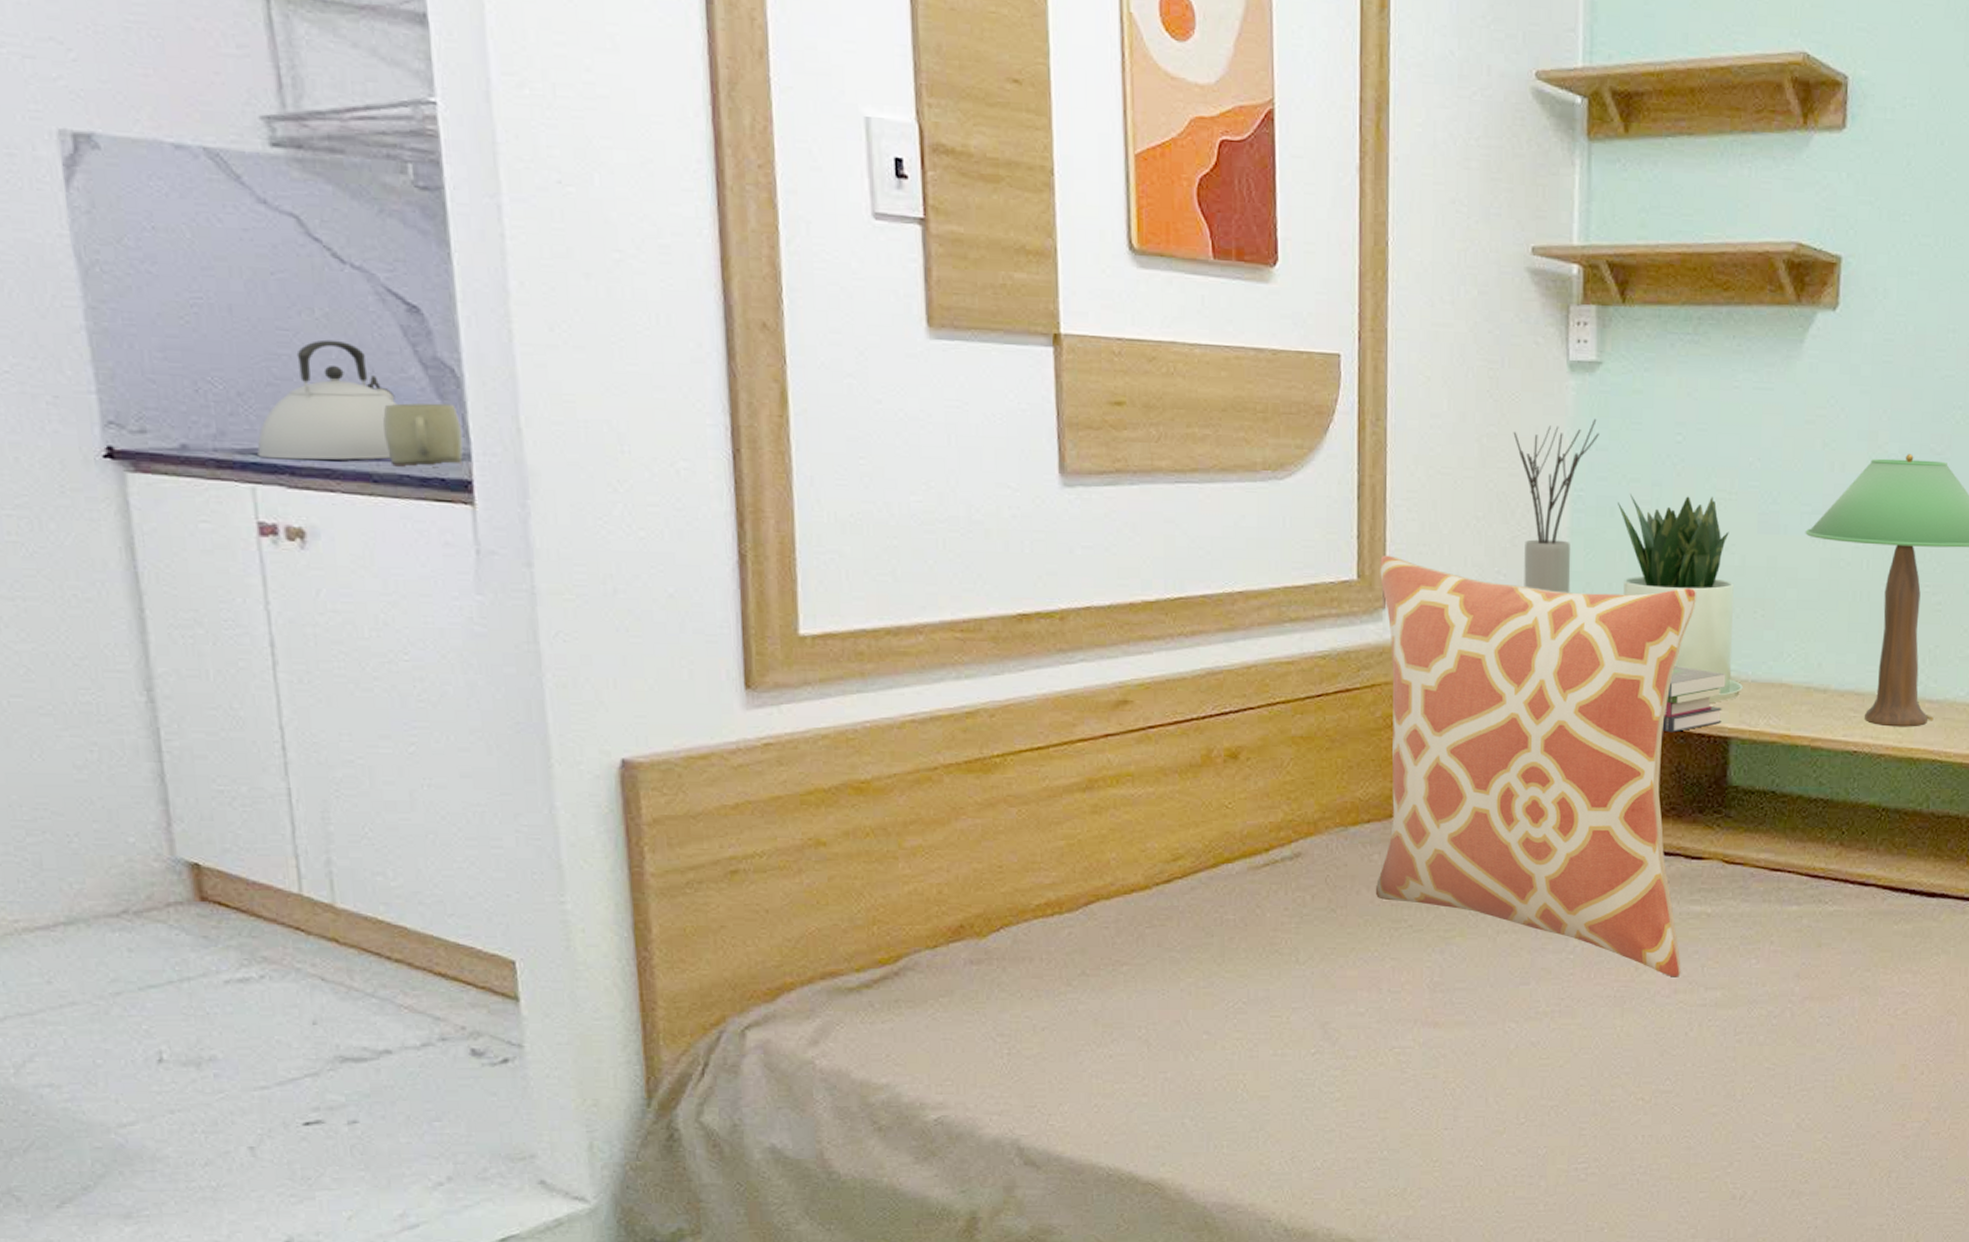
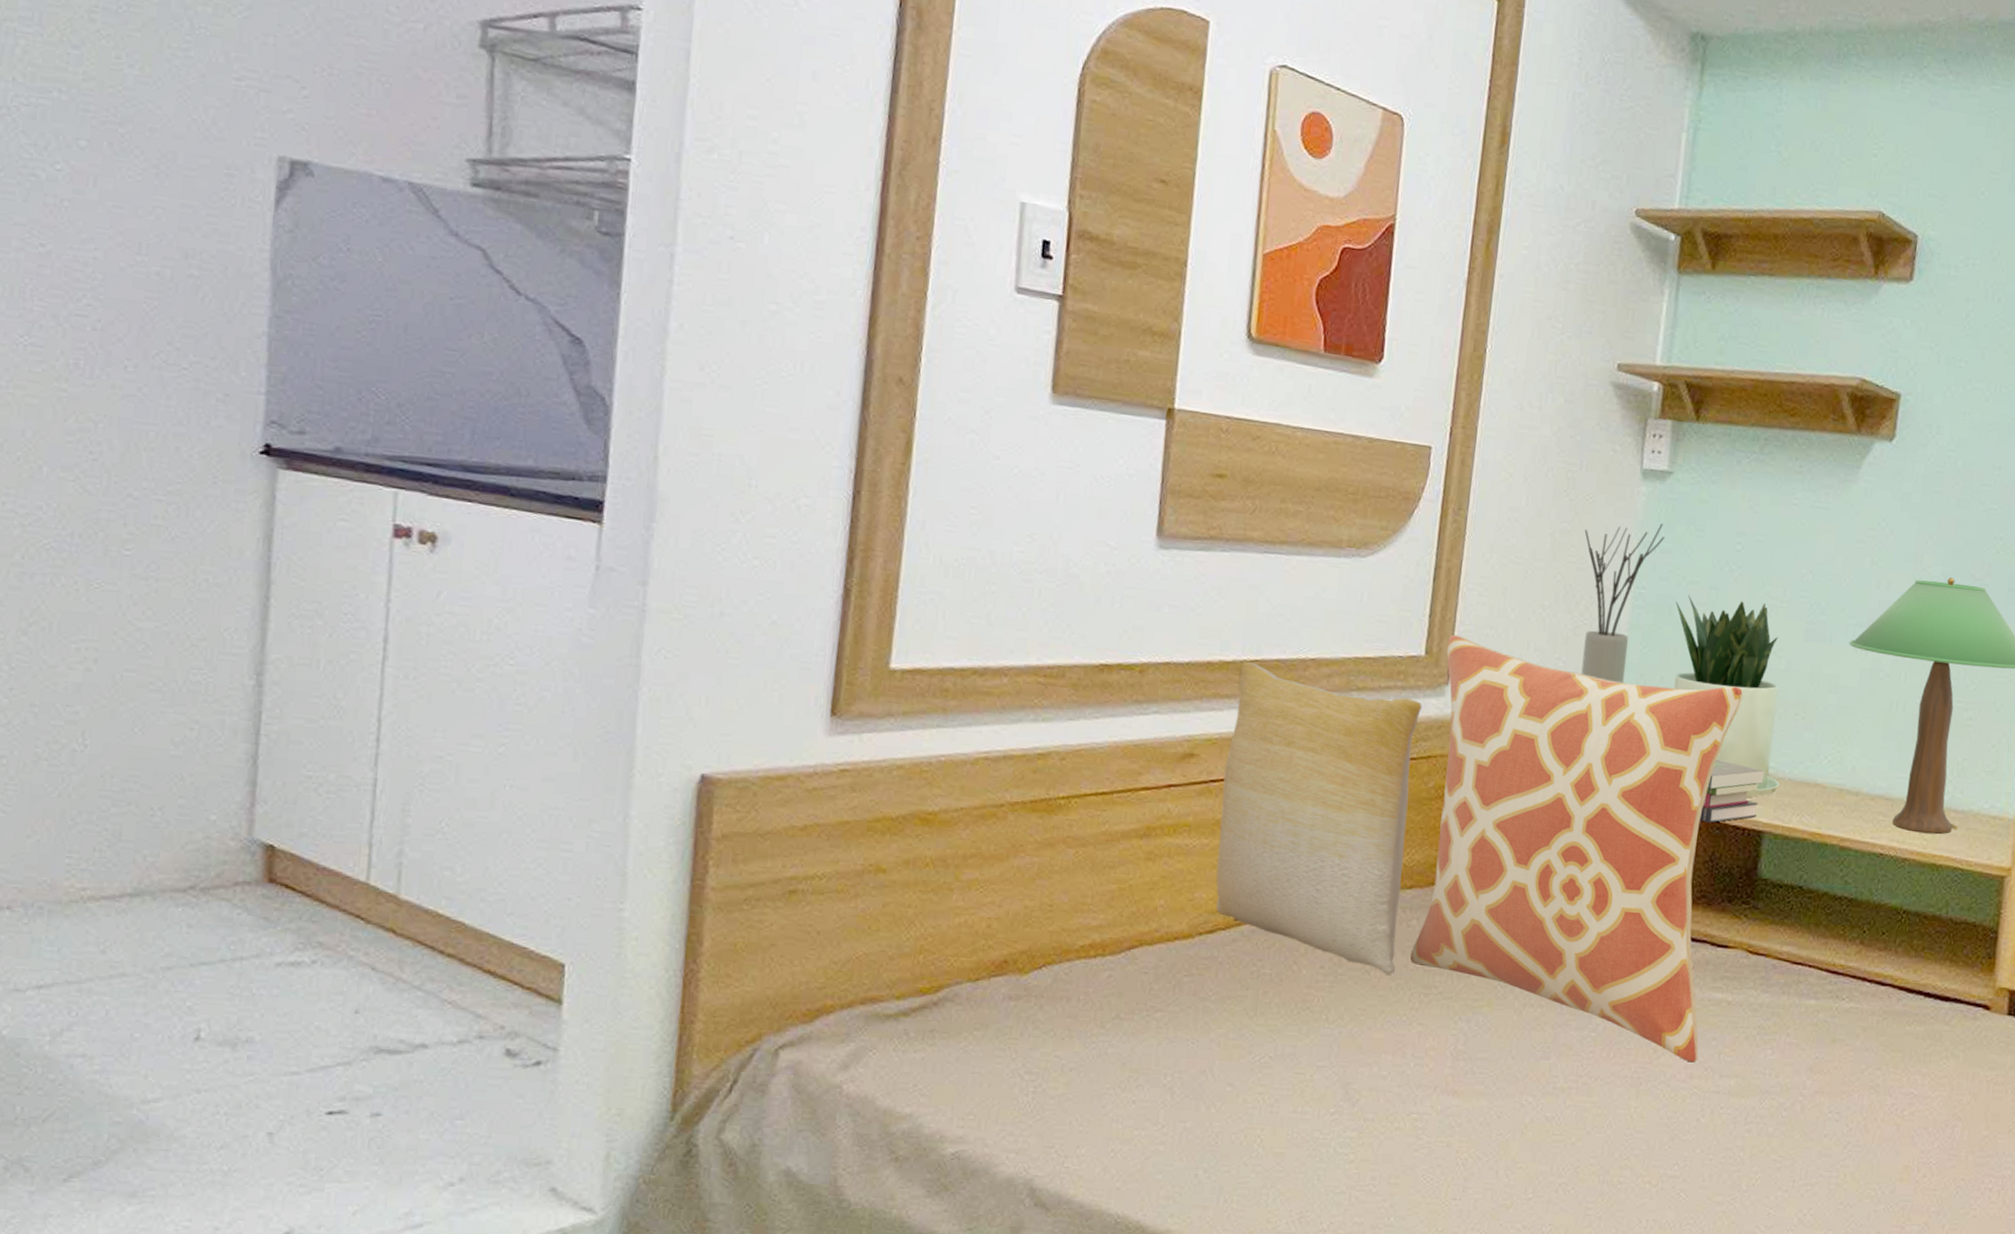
kettle: present [257,339,397,461] -> none [406,362,546,476]
mug: present [382,403,463,469] -> none [528,425,603,487]
pillow: none [1161,599,1361,911] -> present [1216,661,1422,975]

